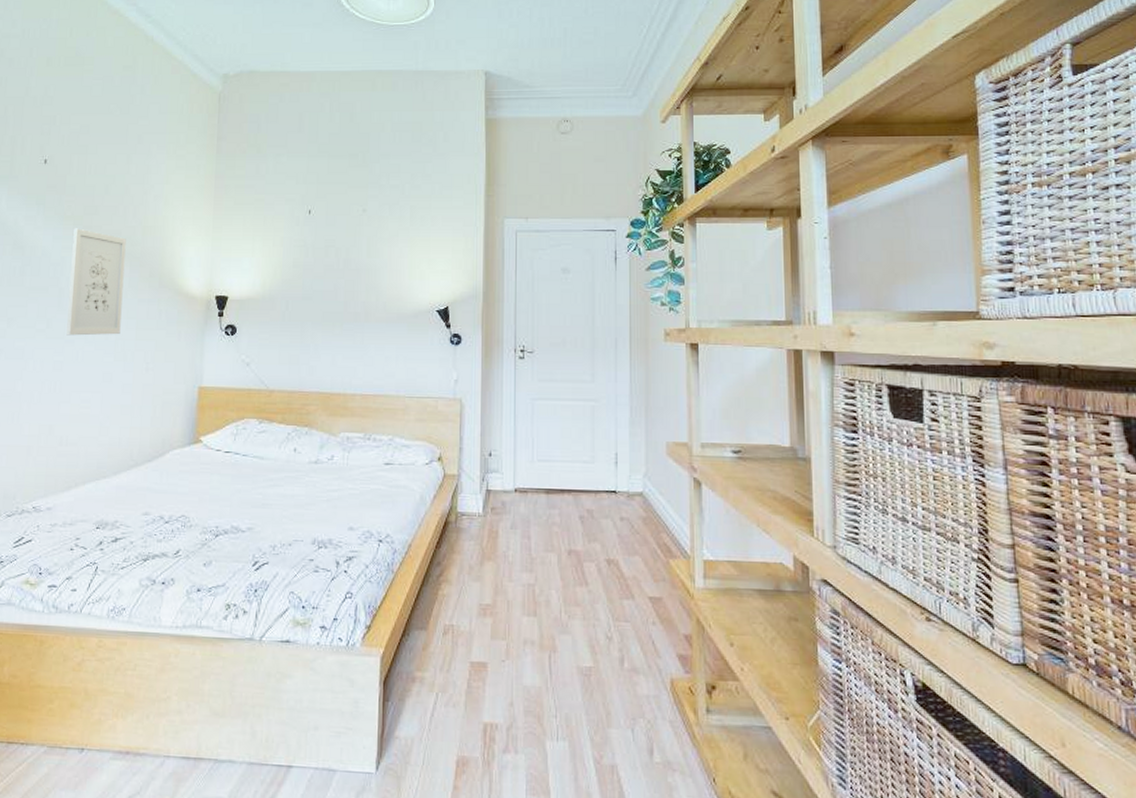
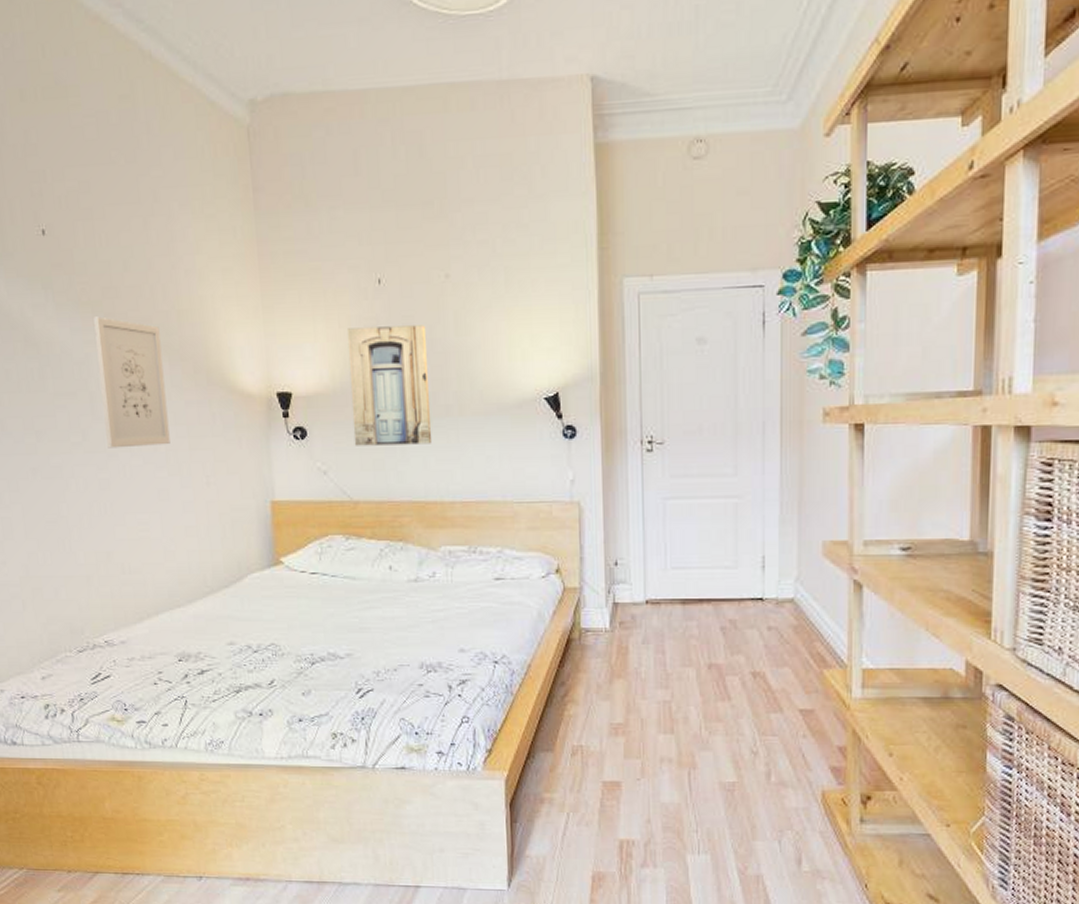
wall art: none [275,247,344,344] -> present [346,325,433,446]

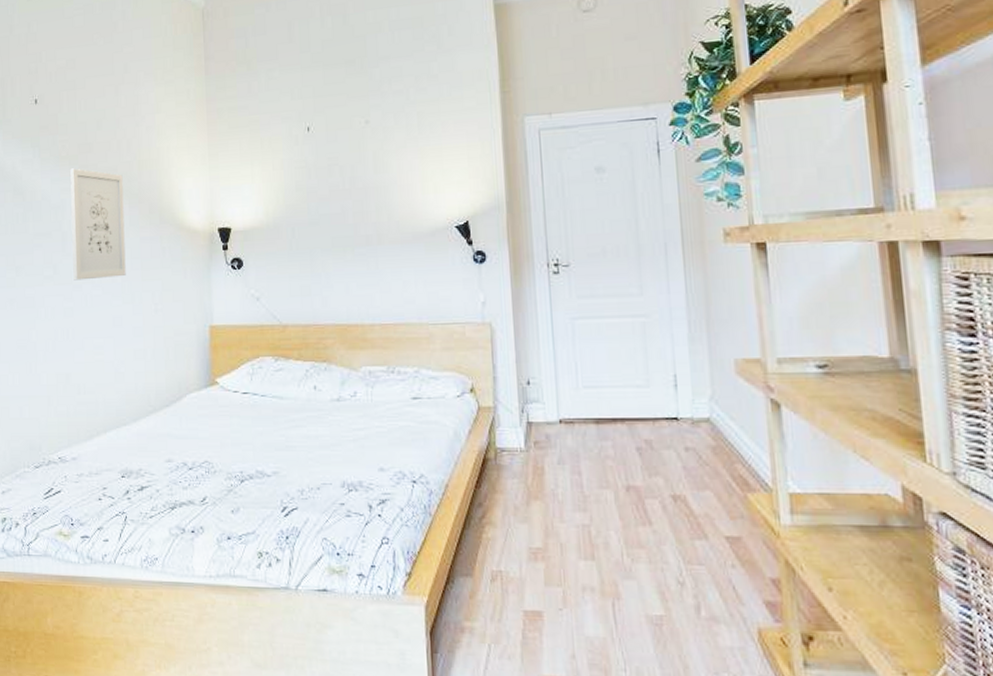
wall art: present [346,325,433,446] -> none [279,165,354,274]

